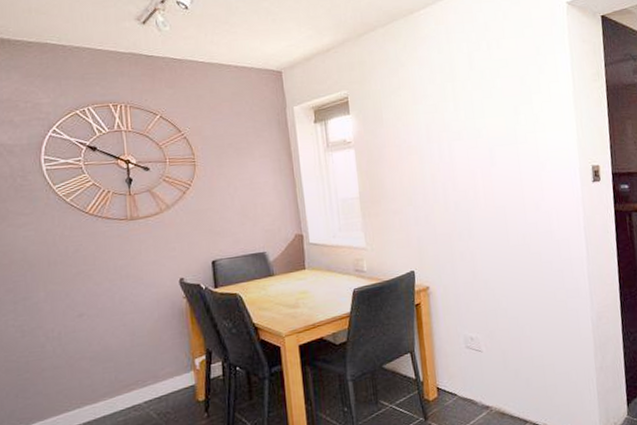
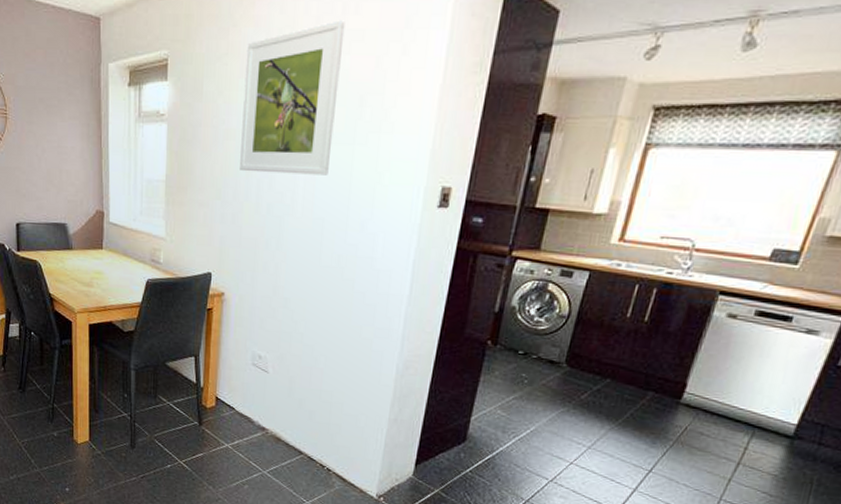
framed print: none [415,54,501,179] -> present [240,20,345,176]

